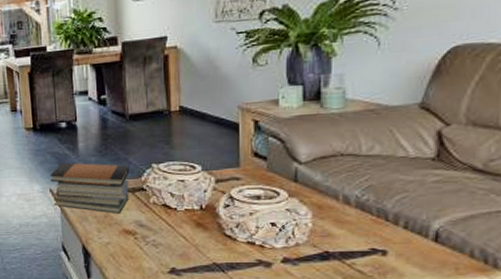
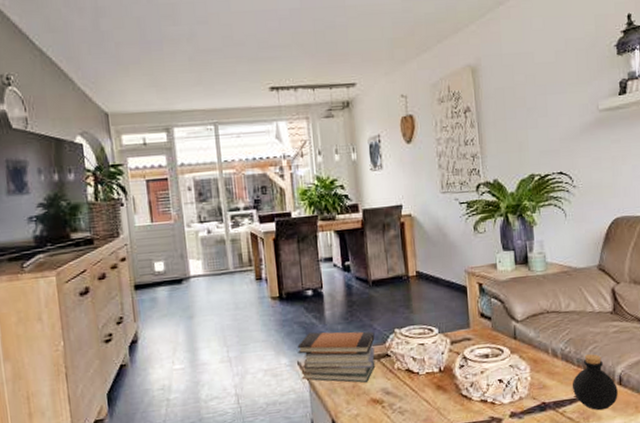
bottle: none [366,204,432,267] -> present [572,354,618,411]

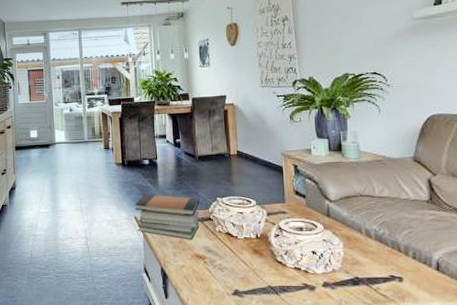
bottle: present [572,354,618,411] -> none [386,238,436,292]

